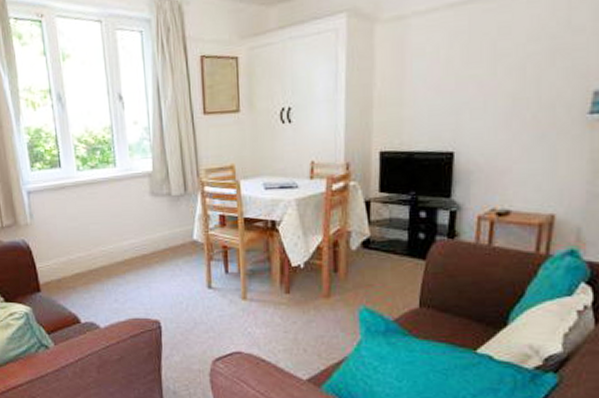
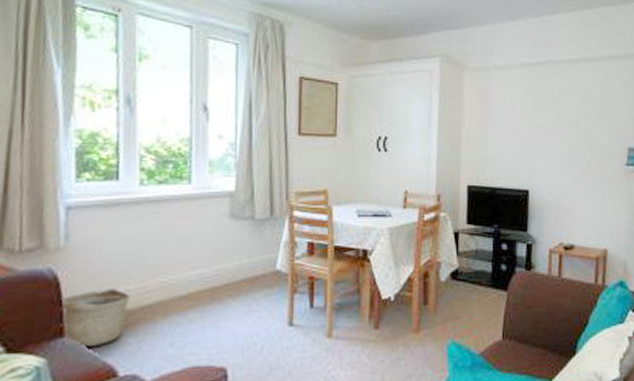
basket: none [34,255,81,299] -> present [59,287,130,347]

